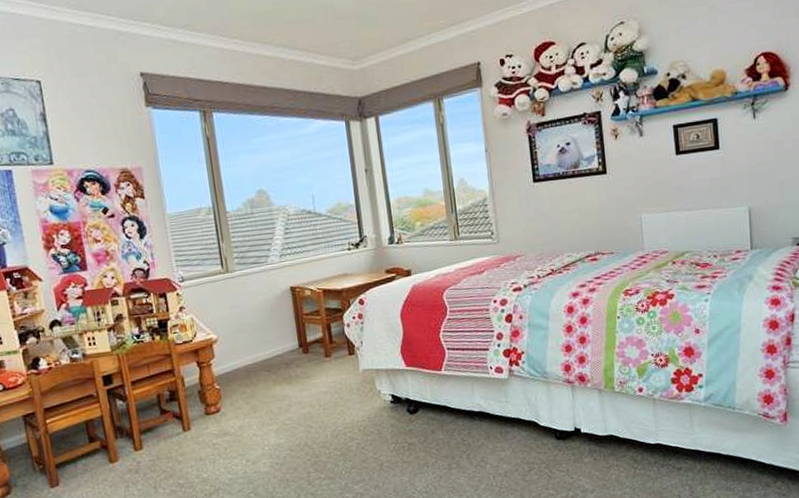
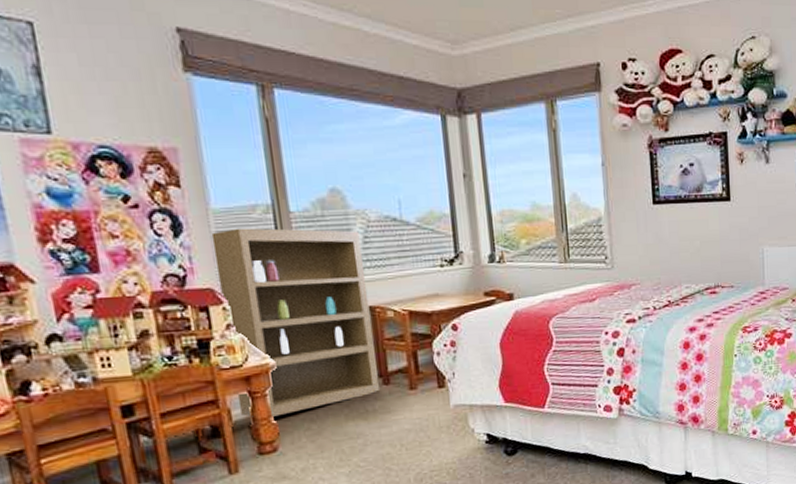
bookcase: none [167,224,300,384] -> present [211,228,379,417]

